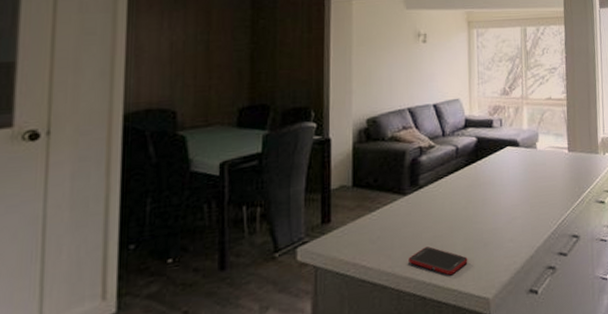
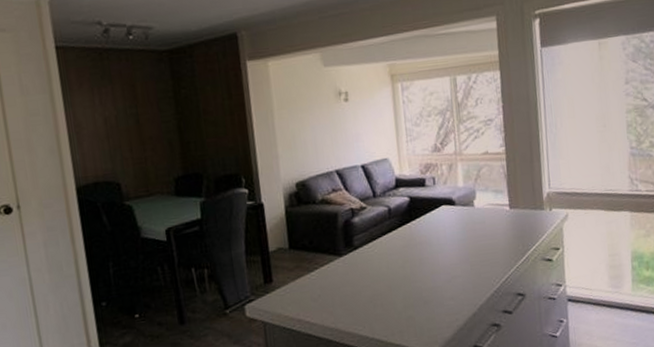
cell phone: present [408,246,468,276] -> none [350,304,409,331]

